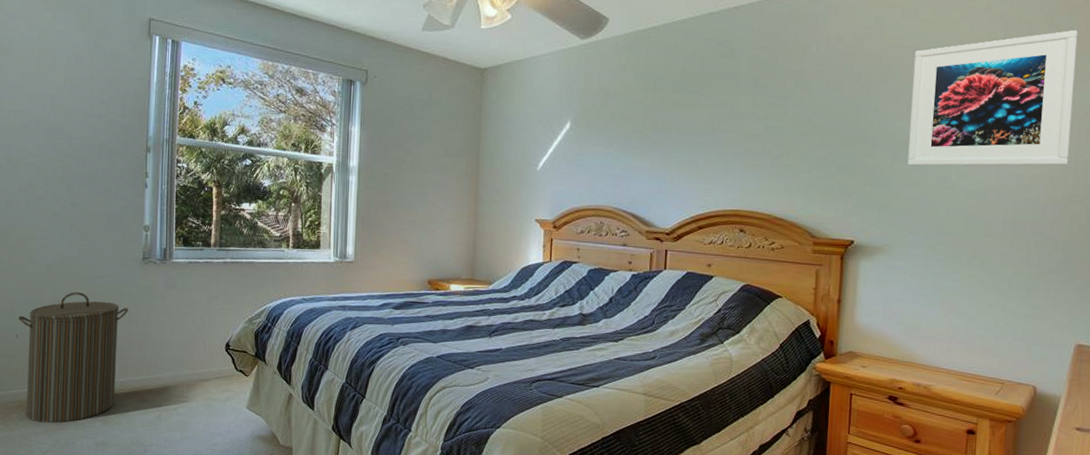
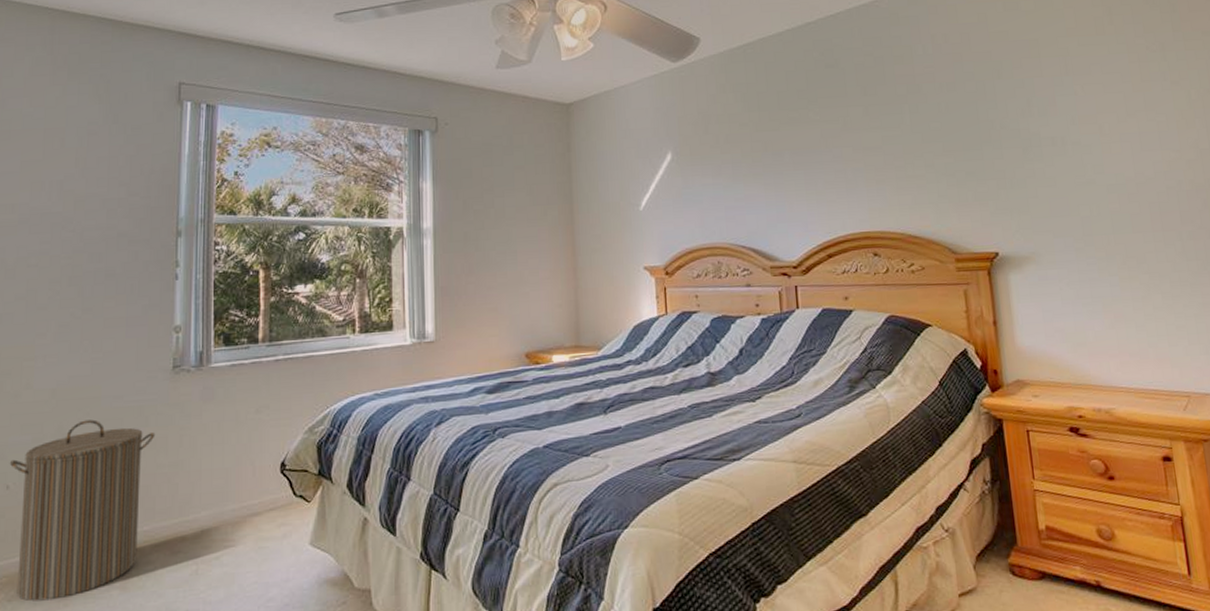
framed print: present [907,30,1078,166] -> none [1023,9,1203,164]

